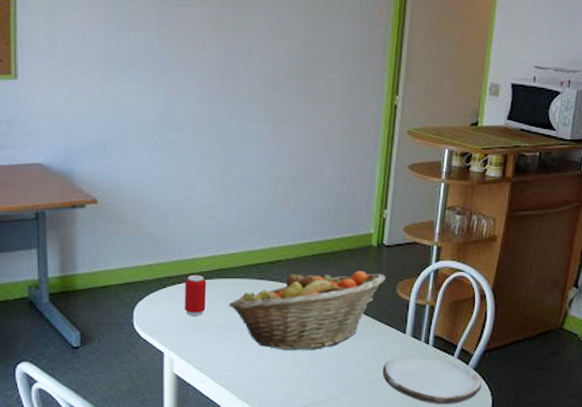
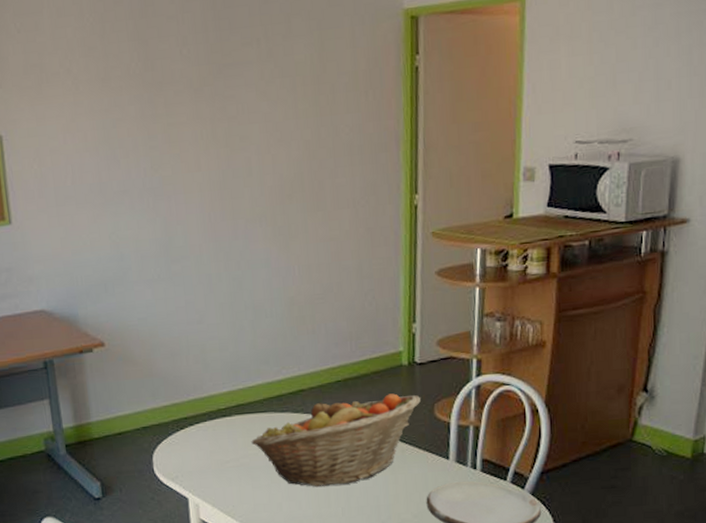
beverage can: present [184,275,207,316] -> none [203,412,228,457]

